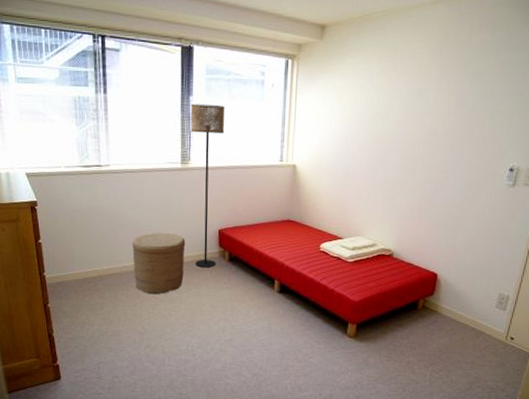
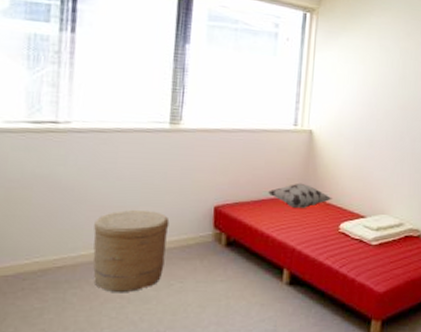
floor lamp: present [191,104,224,268] -> none [181,53,229,256]
decorative pillow: none [260,210,314,231] -> present [268,183,332,208]

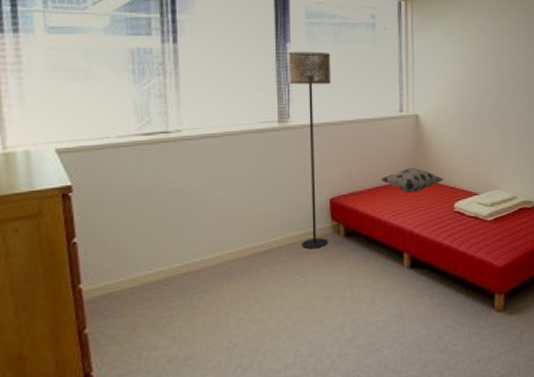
woven basket: present [92,209,170,293] -> none [214,209,287,294]
floor lamp: none [181,53,229,256] -> present [289,52,330,250]

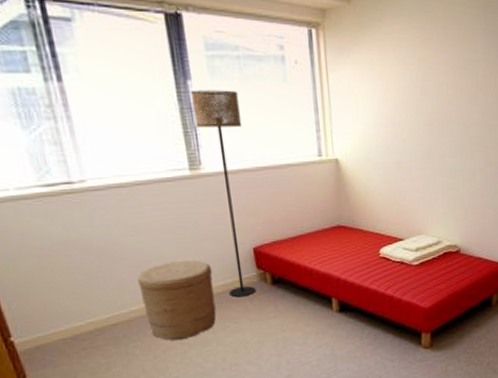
woven basket: none [214,209,287,294] -> present [137,260,217,341]
decorative pillow: present [381,167,444,192] -> none [304,214,369,239]

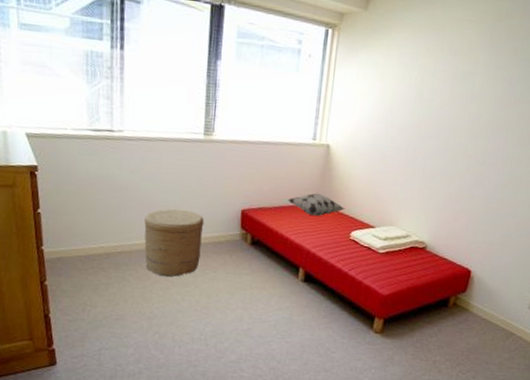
floor lamp: present [191,90,256,298] -> none [214,69,255,251]
decorative pillow: none [304,214,369,239] -> present [288,193,345,216]

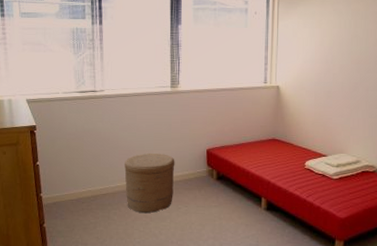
decorative pillow: present [288,193,345,216] -> none [247,129,298,149]

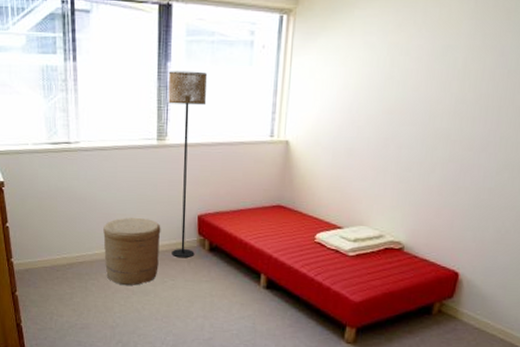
floor lamp: none [180,32,211,187] -> present [168,71,207,258]

